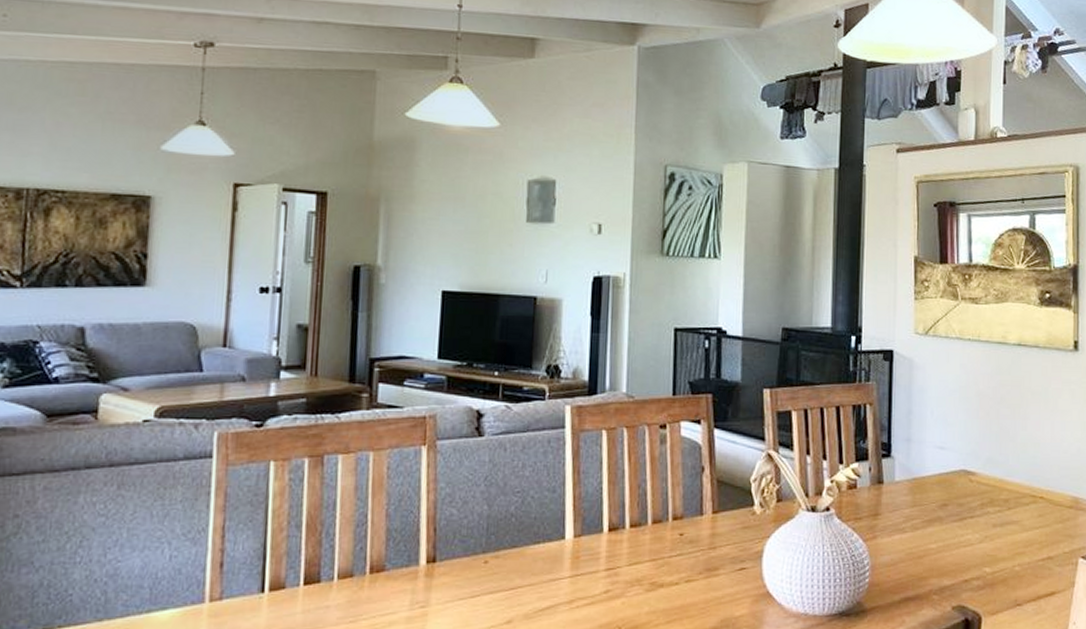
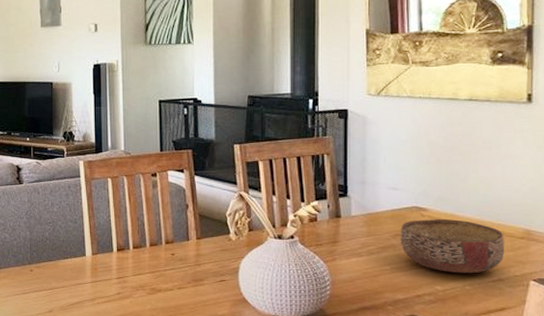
bowl: none [947,485,1054,552] -> present [400,219,505,274]

